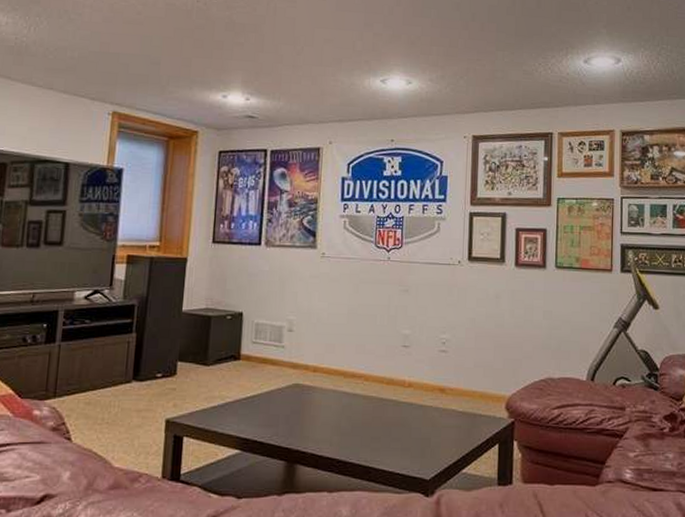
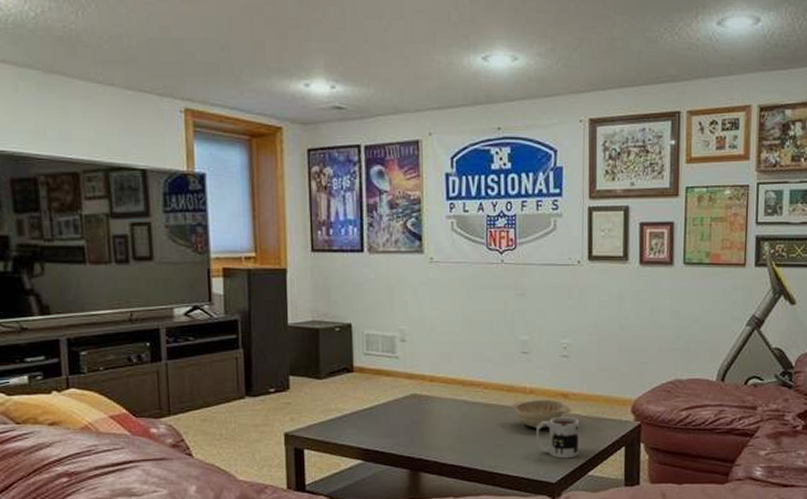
decorative bowl: none [388,393,449,422] -> present [509,399,572,428]
mug: none [412,411,455,455] -> present [536,416,580,459]

